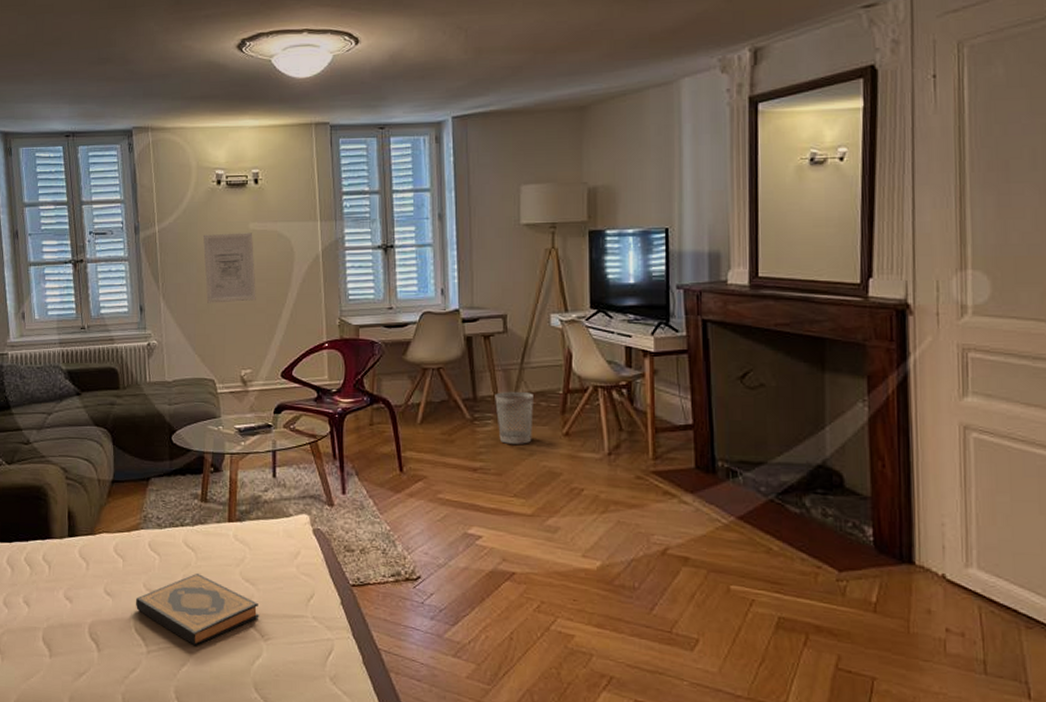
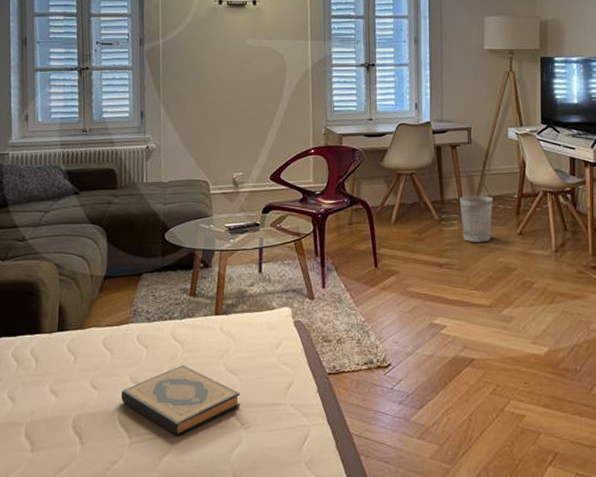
wall art: present [202,232,256,303] -> none [203,48,251,111]

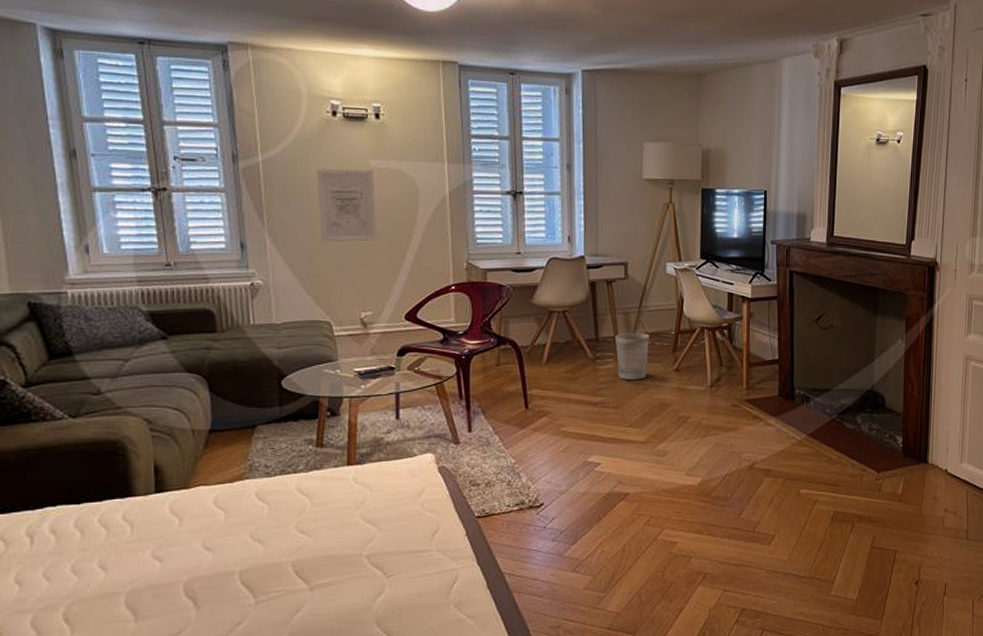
hardback book: present [121,365,241,436] -> none [241,519,382,591]
wall art: none [203,48,251,111] -> present [315,168,378,243]

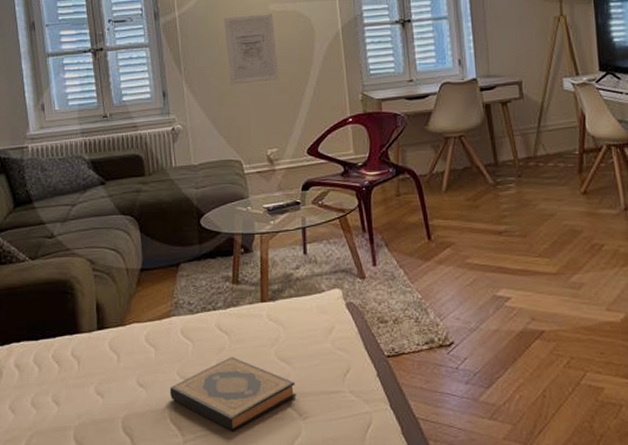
hardback book: none [241,519,382,591] -> present [170,357,297,431]
wastebasket: present [615,332,649,380] -> none [515,154,553,206]

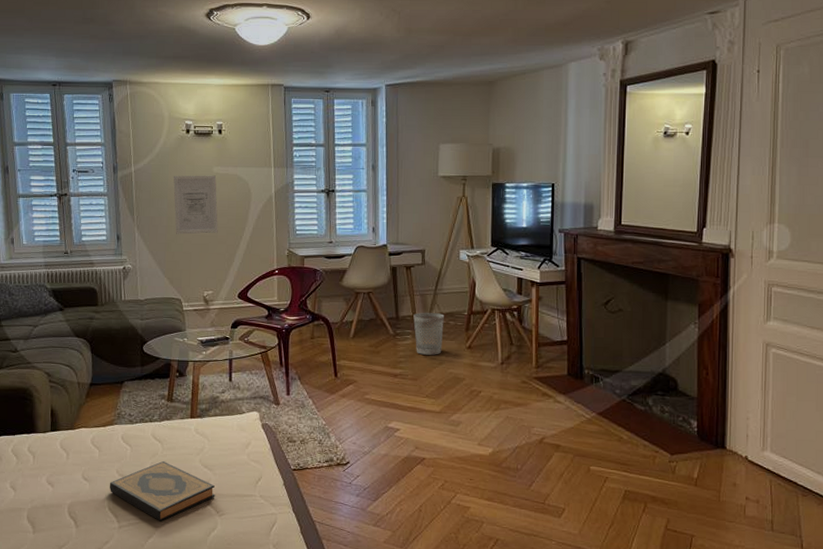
wastebasket: none [515,154,553,206] -> present [413,312,444,355]

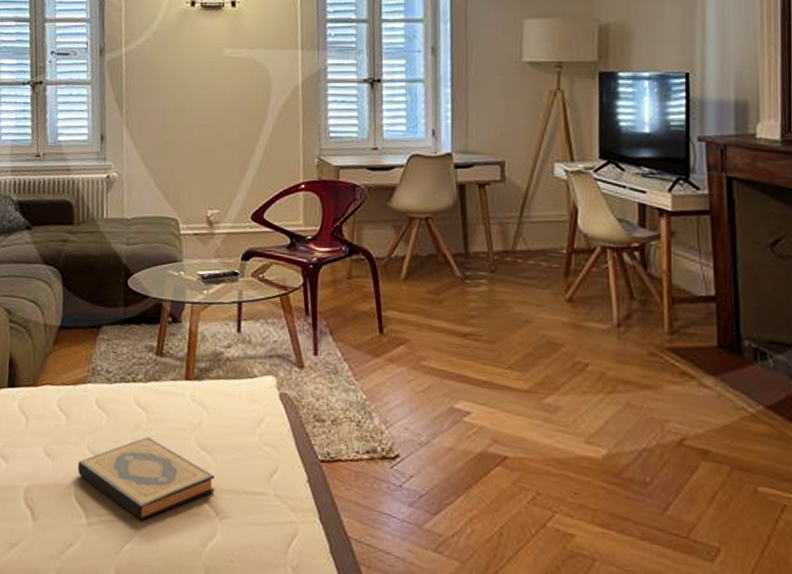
wall art: present [173,175,218,235] -> none [172,59,228,135]
wastebasket: present [413,312,444,355] -> none [489,247,533,309]

